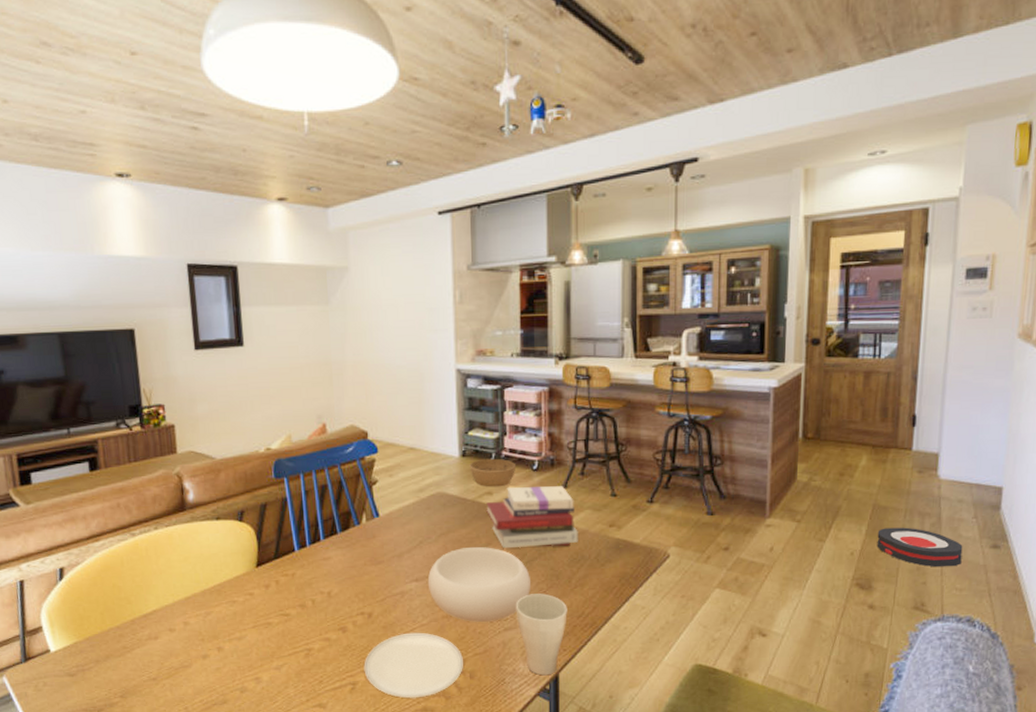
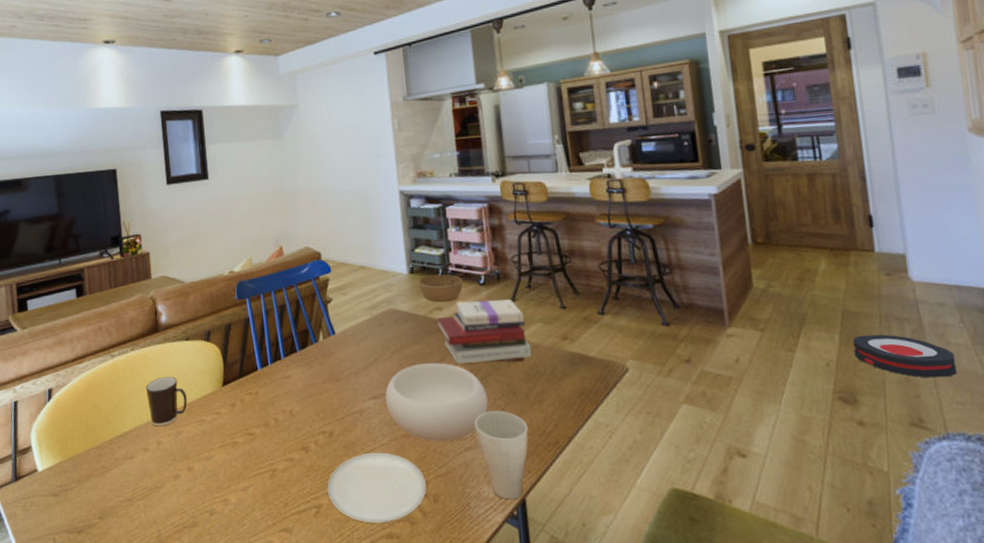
mug: none [171,556,217,607] -> present [146,376,187,427]

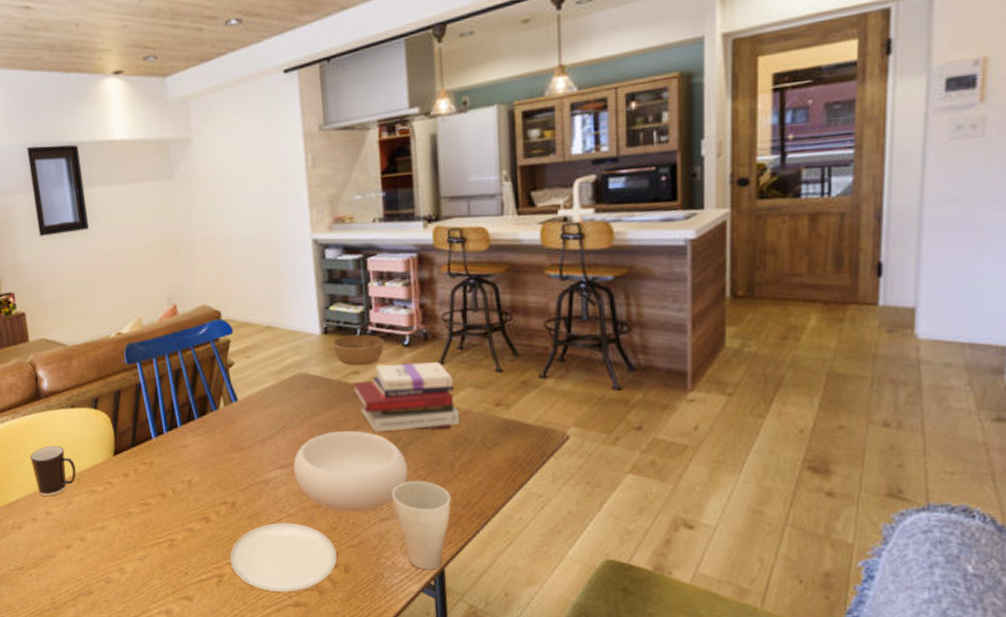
robot vacuum: present [852,334,957,379] -> none [834,398,954,447]

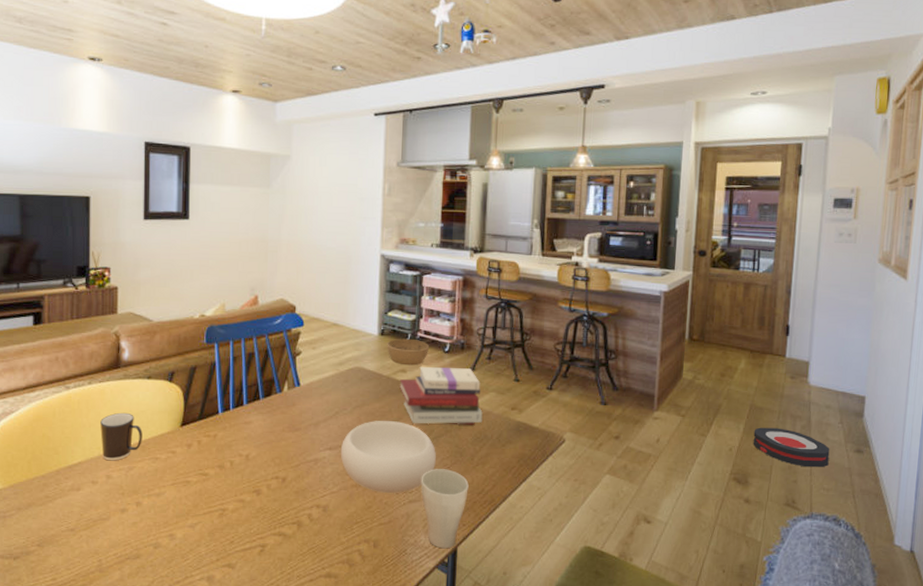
plate: present [229,522,337,593] -> none [274,499,368,564]
robot vacuum: none [834,398,954,447] -> present [753,427,830,468]

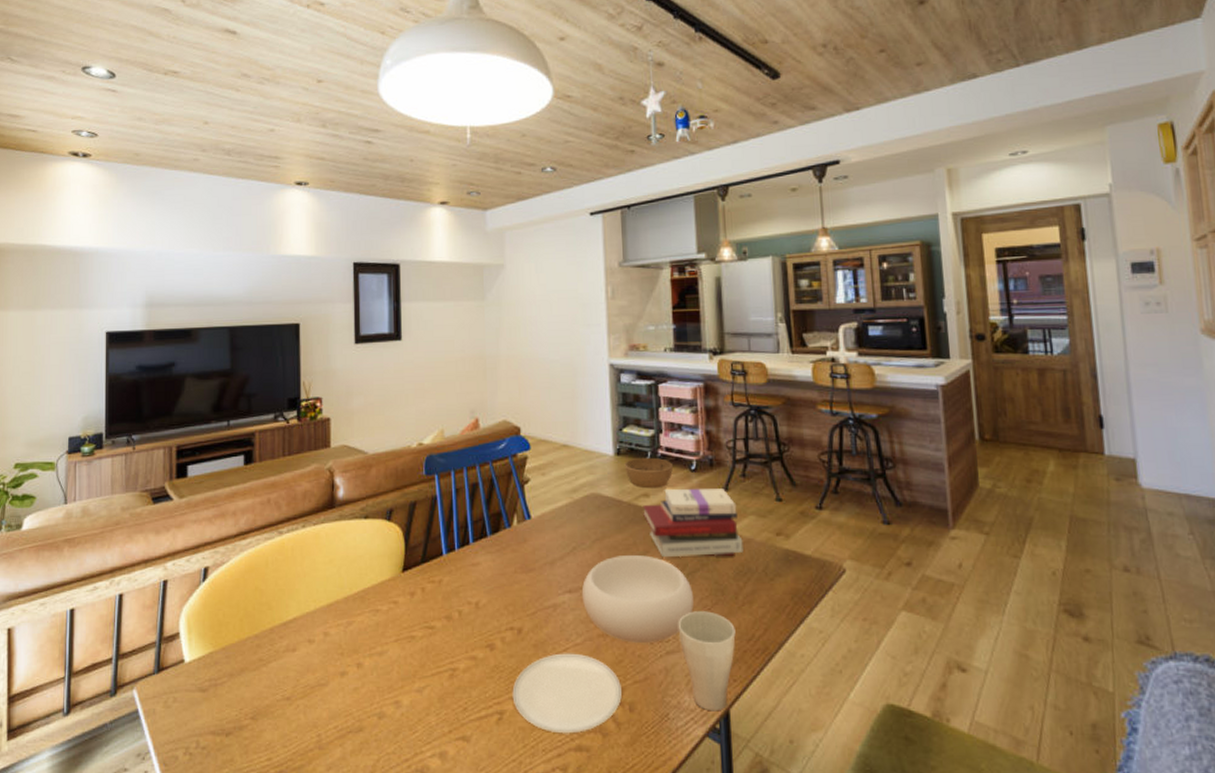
mug: present [100,412,142,461] -> none [316,558,361,615]
plate: none [274,499,368,564] -> present [512,653,622,734]
robot vacuum: present [753,427,830,468] -> none [1080,543,1186,593]

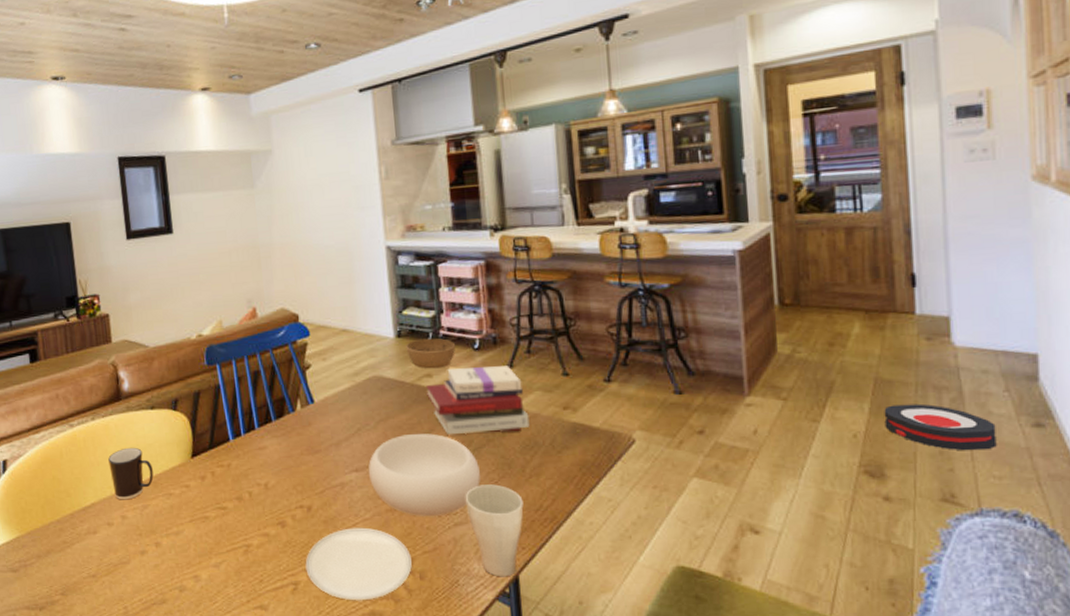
mug: none [316,558,361,615] -> present [108,447,154,500]
robot vacuum: none [1080,543,1186,593] -> present [884,403,997,451]

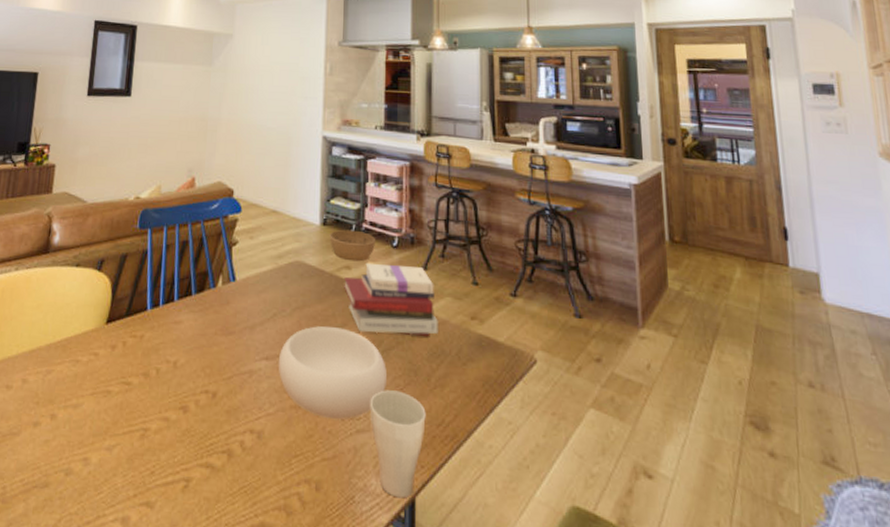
mug: present [108,447,154,500] -> none [20,304,65,362]
plate: present [305,527,412,601] -> none [200,422,309,510]
robot vacuum: present [884,403,997,451] -> none [765,355,870,414]

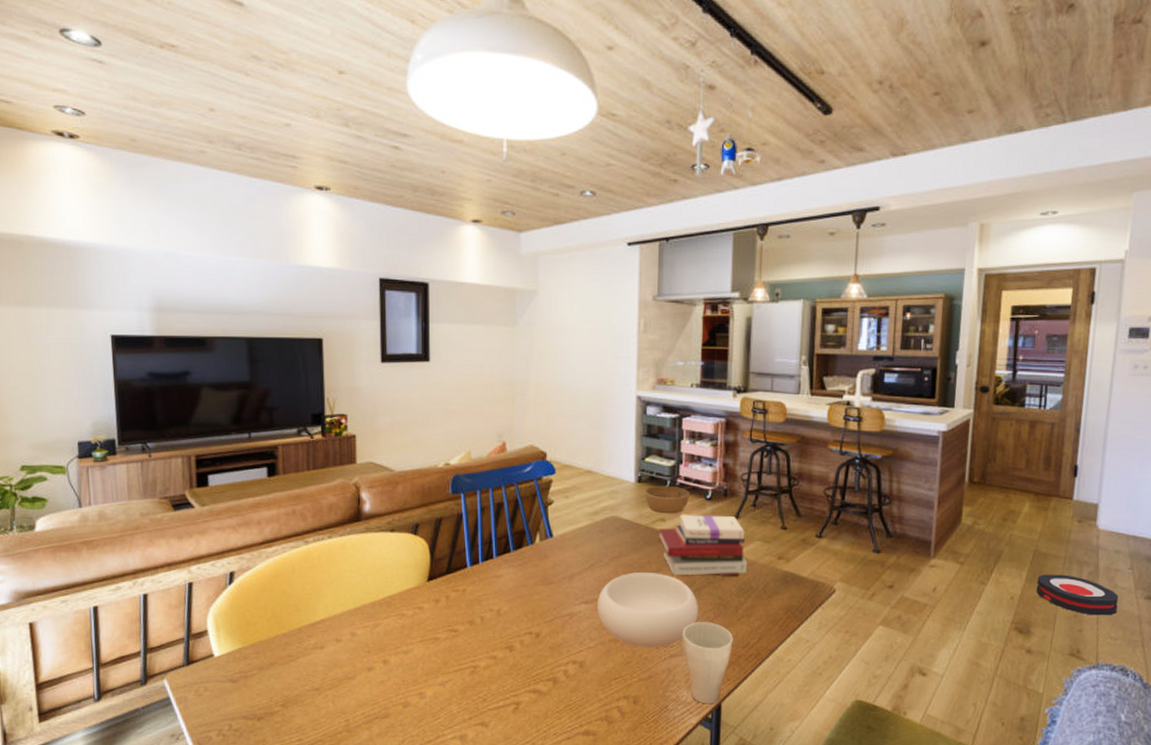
robot vacuum: none [765,355,870,414] -> present [1036,574,1119,616]

